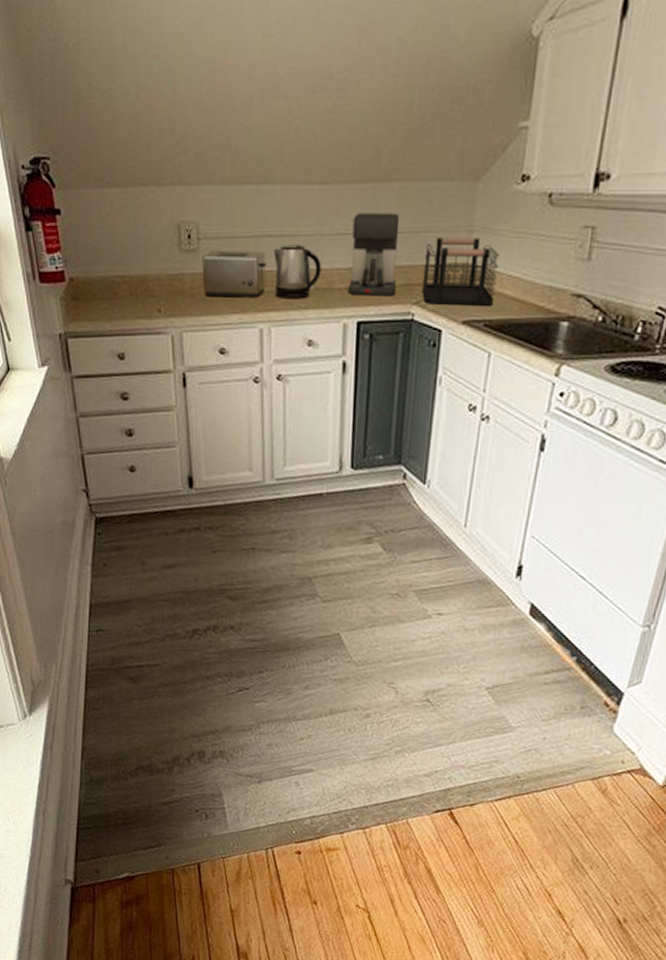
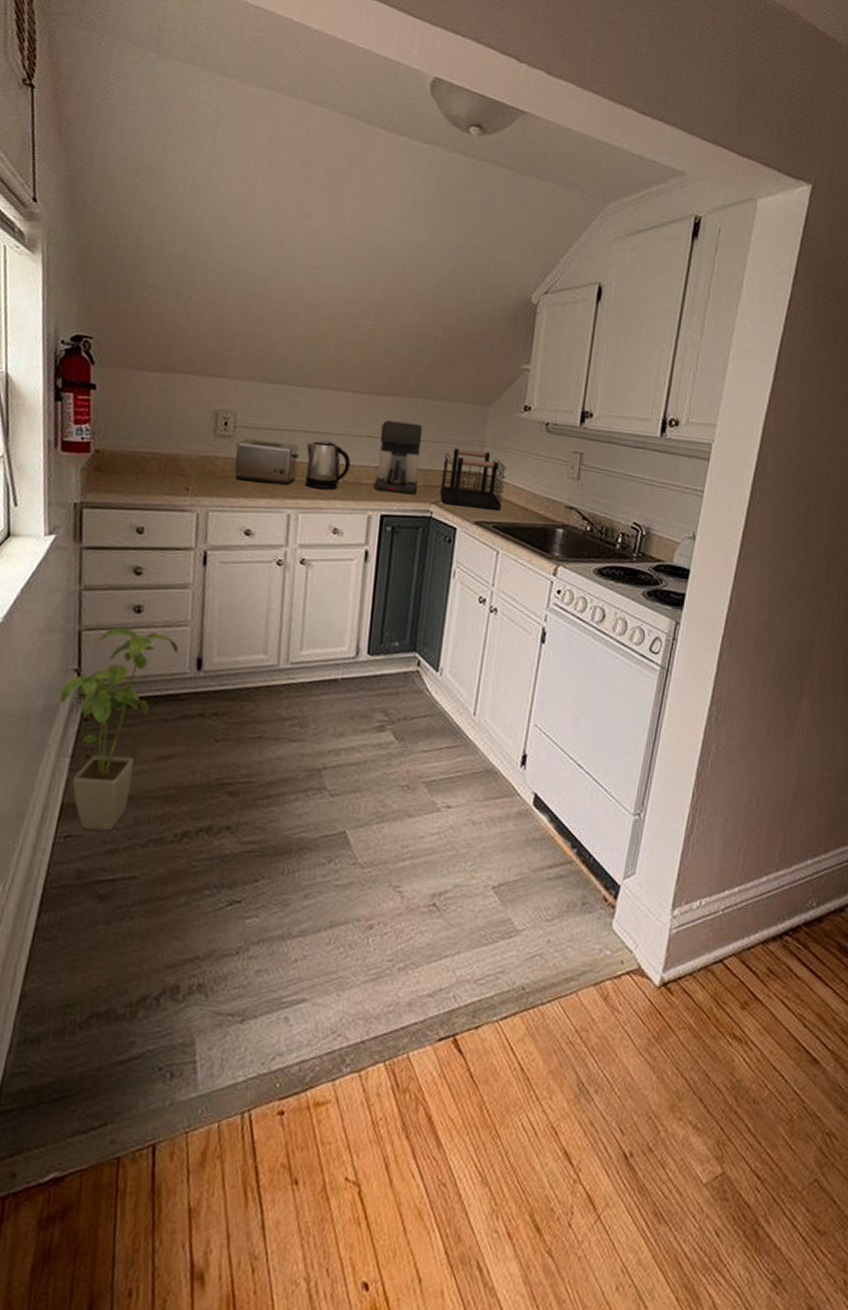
house plant: none [74,450,171,627] -> present [59,627,179,831]

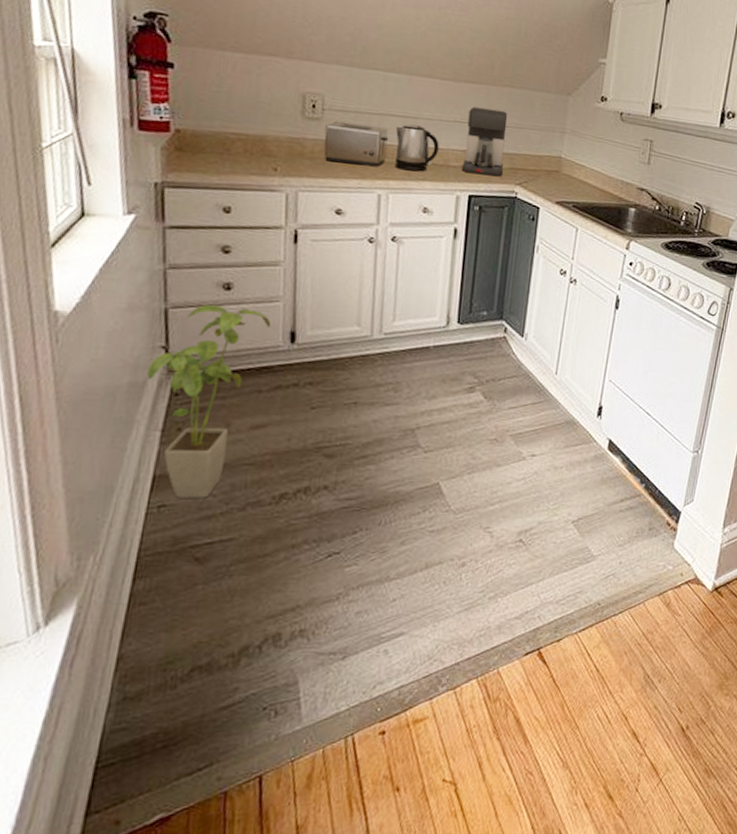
dish rack: present [440,448,507,510] -> none [524,134,585,191]

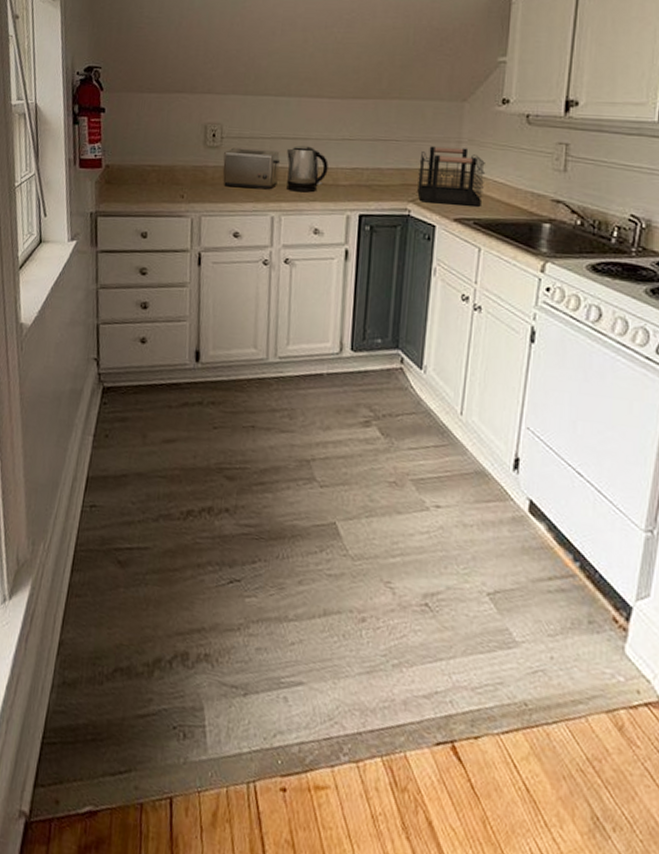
house plant: present [146,304,272,498] -> none [83,321,180,504]
coffee maker: present [461,107,508,177] -> none [351,123,398,194]
dish rack: none [524,134,585,191] -> present [417,146,486,207]

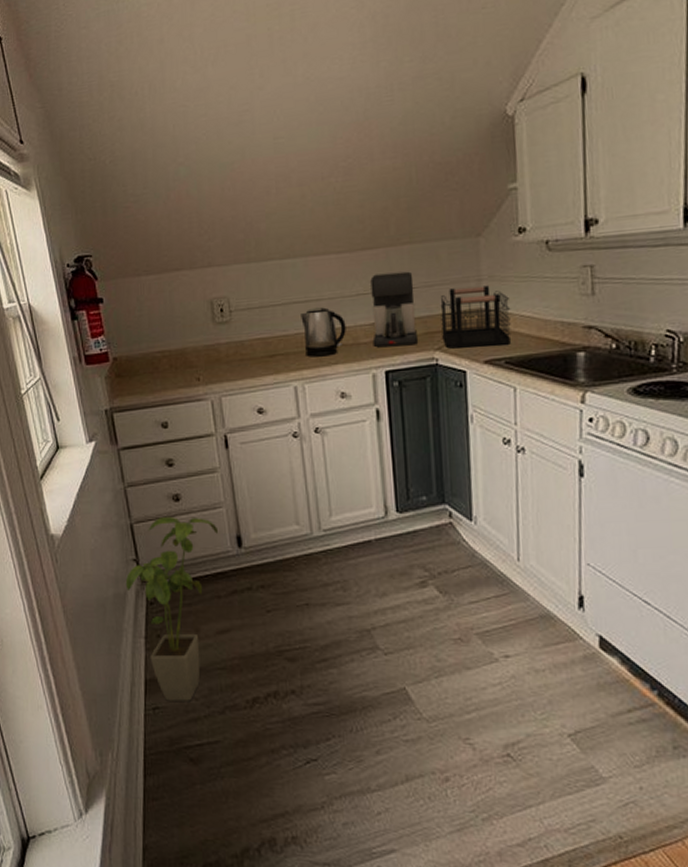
house plant: none [83,321,180,504] -> present [125,516,219,701]
toaster: present [223,149,280,190] -> none [235,317,295,362]
coffee maker: none [351,123,398,194] -> present [370,271,417,347]

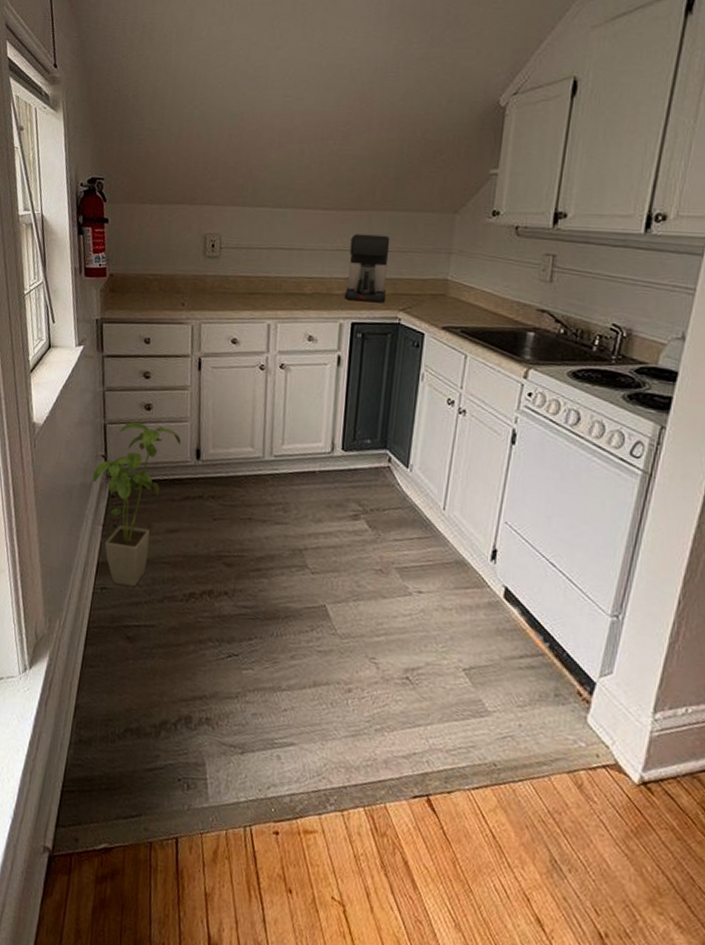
kettle: present [301,307,346,357] -> none [282,256,323,301]
dish rack: present [440,285,511,349] -> none [408,257,474,315]

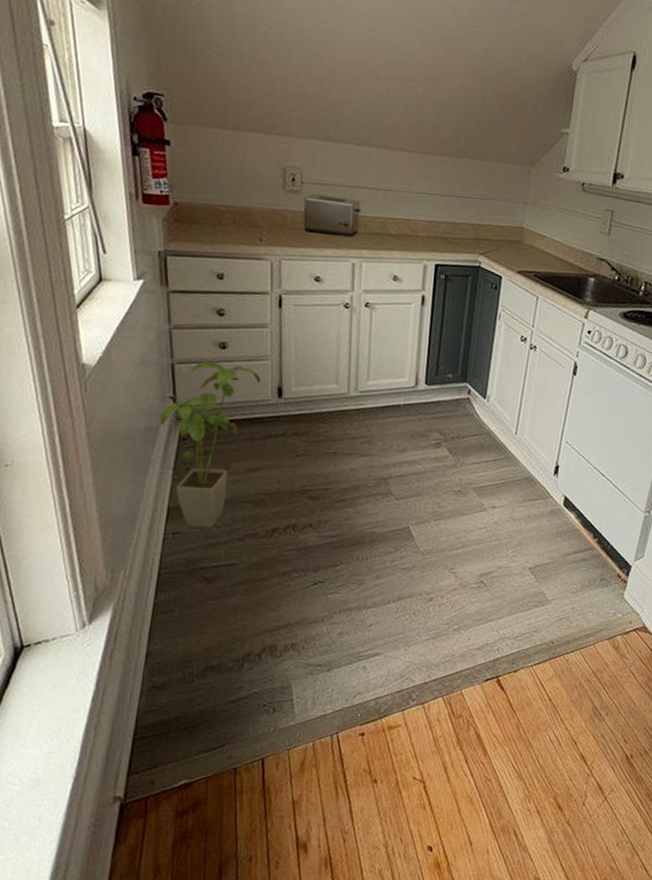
toaster: none [221,259,276,299] -> present [303,194,361,237]
coffee maker: present [344,234,390,303] -> none [428,178,472,247]

